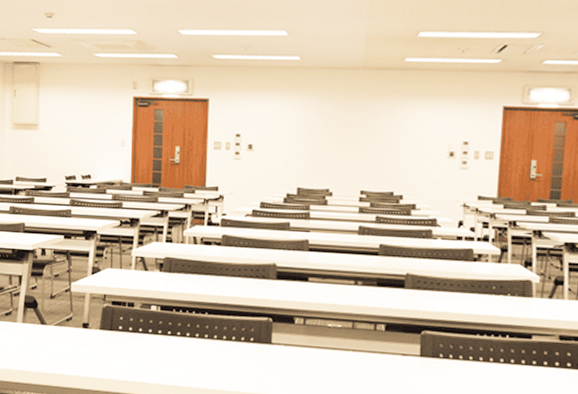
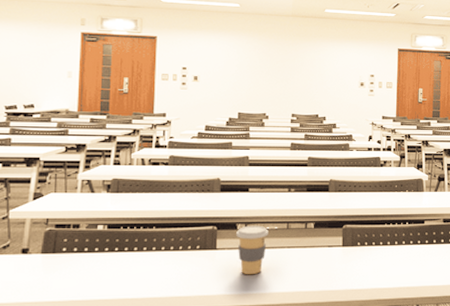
coffee cup: none [294,320,330,378] -> present [236,225,269,275]

